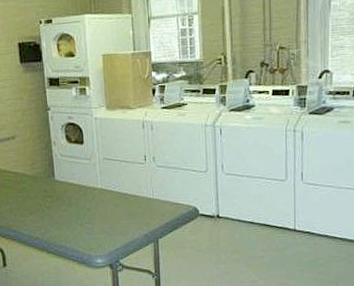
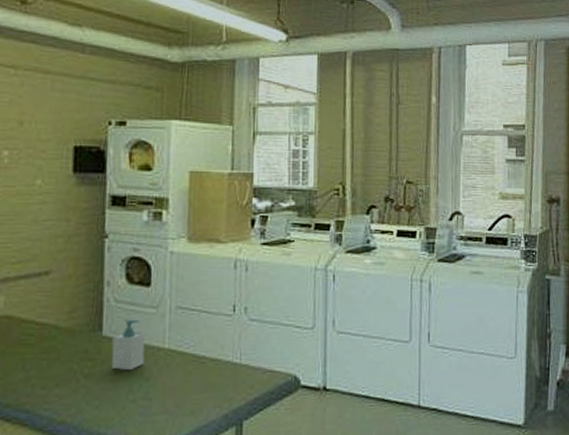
soap bottle: none [62,168,85,204] -> present [111,319,146,371]

